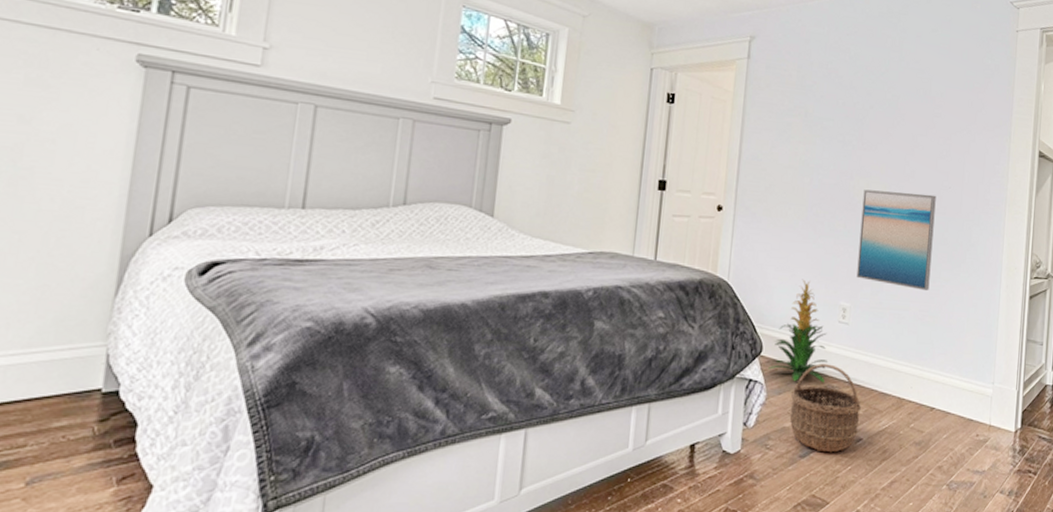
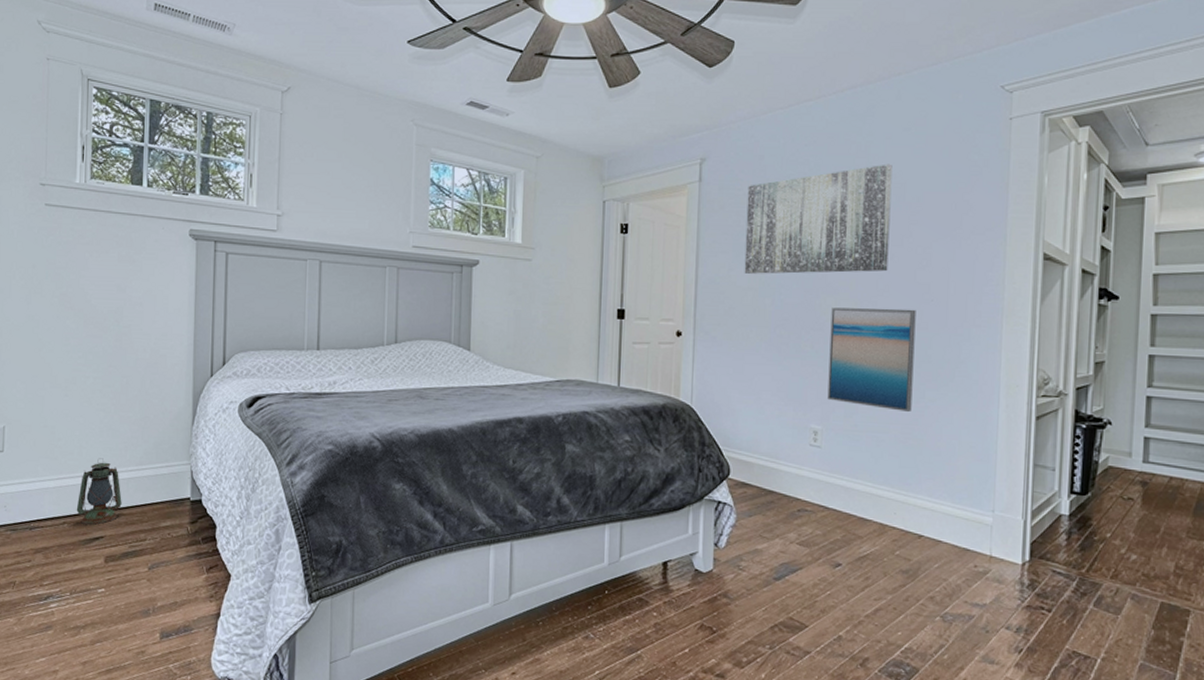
indoor plant: present [767,279,829,383] -> none [736,402,801,507]
wall art: none [786,59,921,159] -> present [744,164,893,274]
wicker basket: present [790,364,862,453] -> none [762,487,840,577]

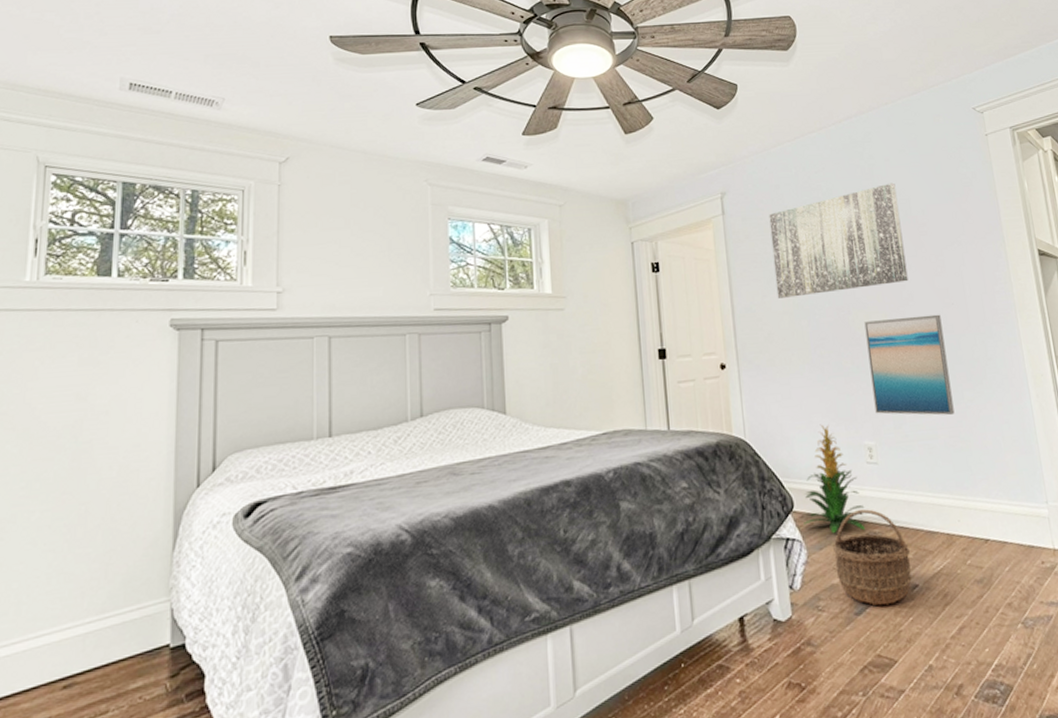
lantern: present [76,458,122,525] -> none [9,613,76,708]
indoor plant: none [736,402,801,507] -> present [802,424,865,534]
wicker basket: none [762,487,840,577] -> present [833,509,912,605]

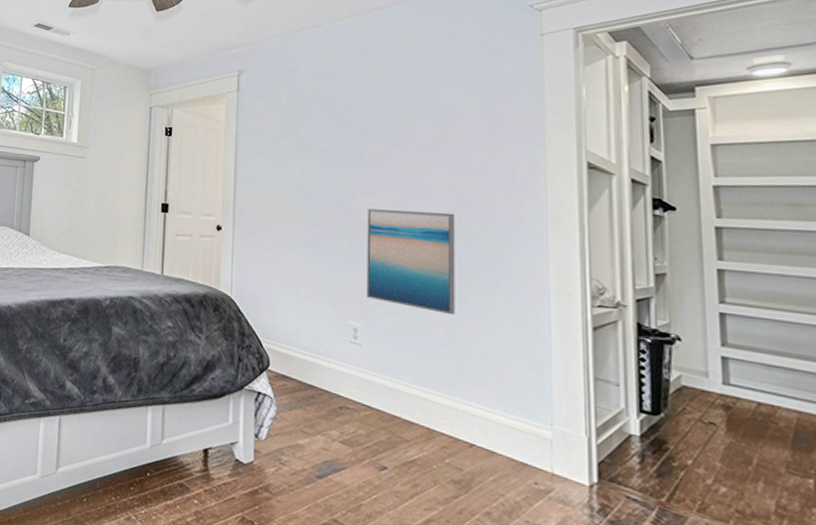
wall art: present [769,182,908,298] -> none [280,76,423,176]
indoor plant: present [802,424,865,534] -> none [276,297,342,404]
wicker basket: present [833,509,912,605] -> none [303,383,384,478]

